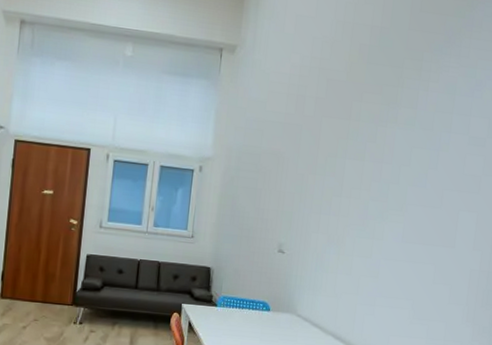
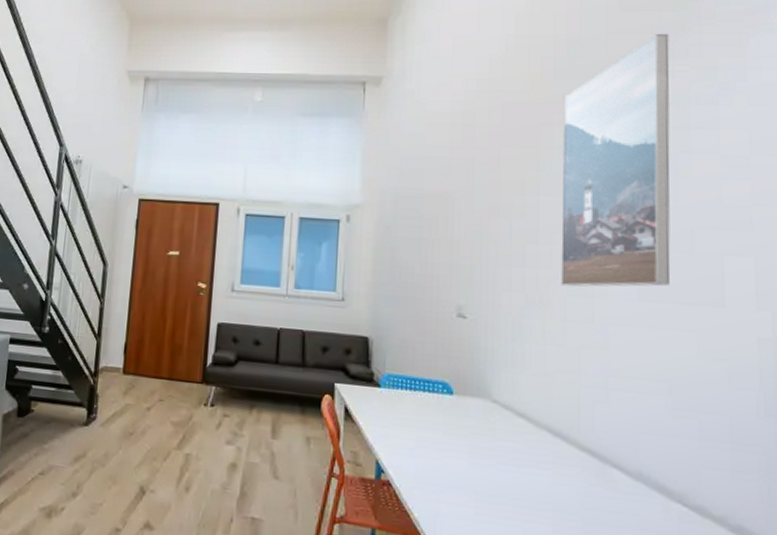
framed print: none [353,34,450,232] -> present [561,33,671,287]

